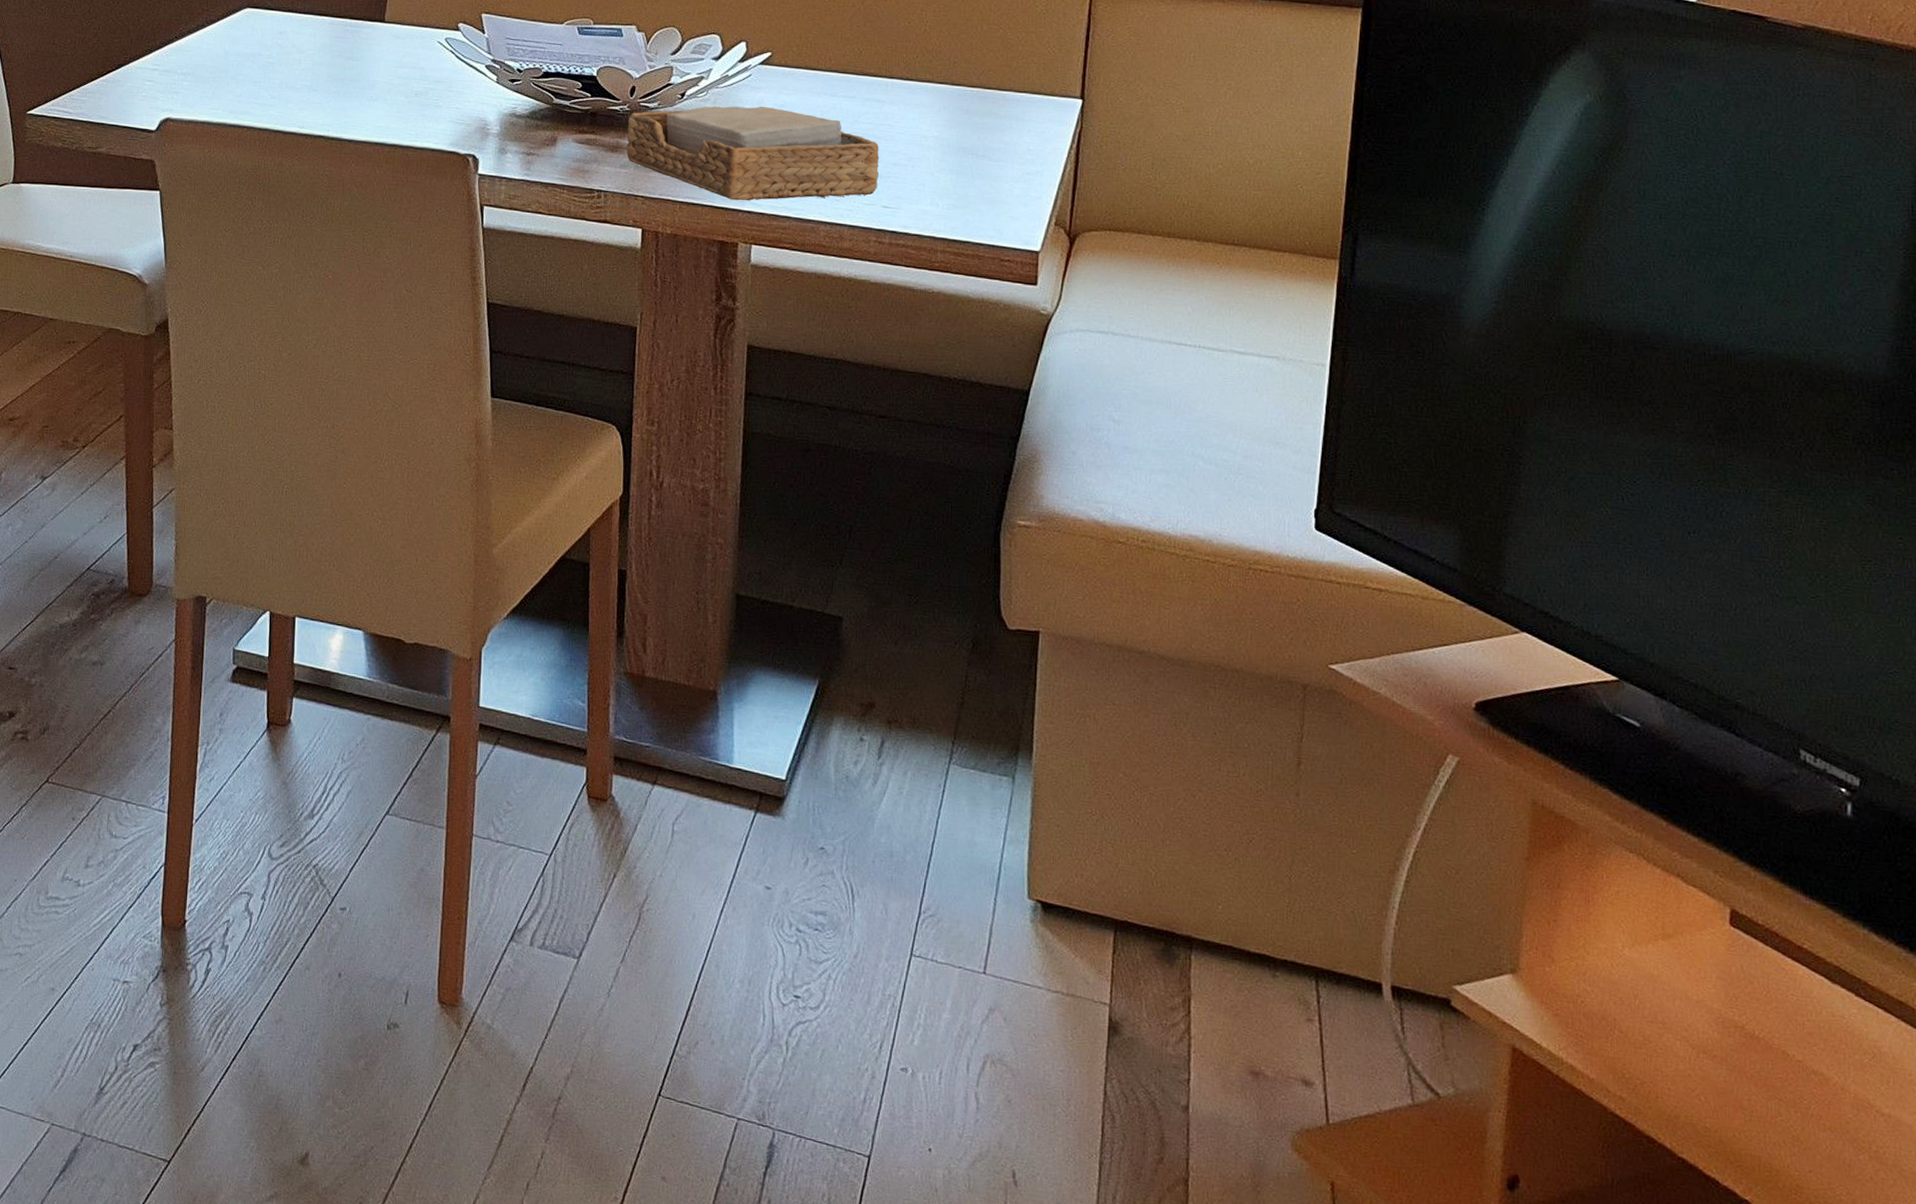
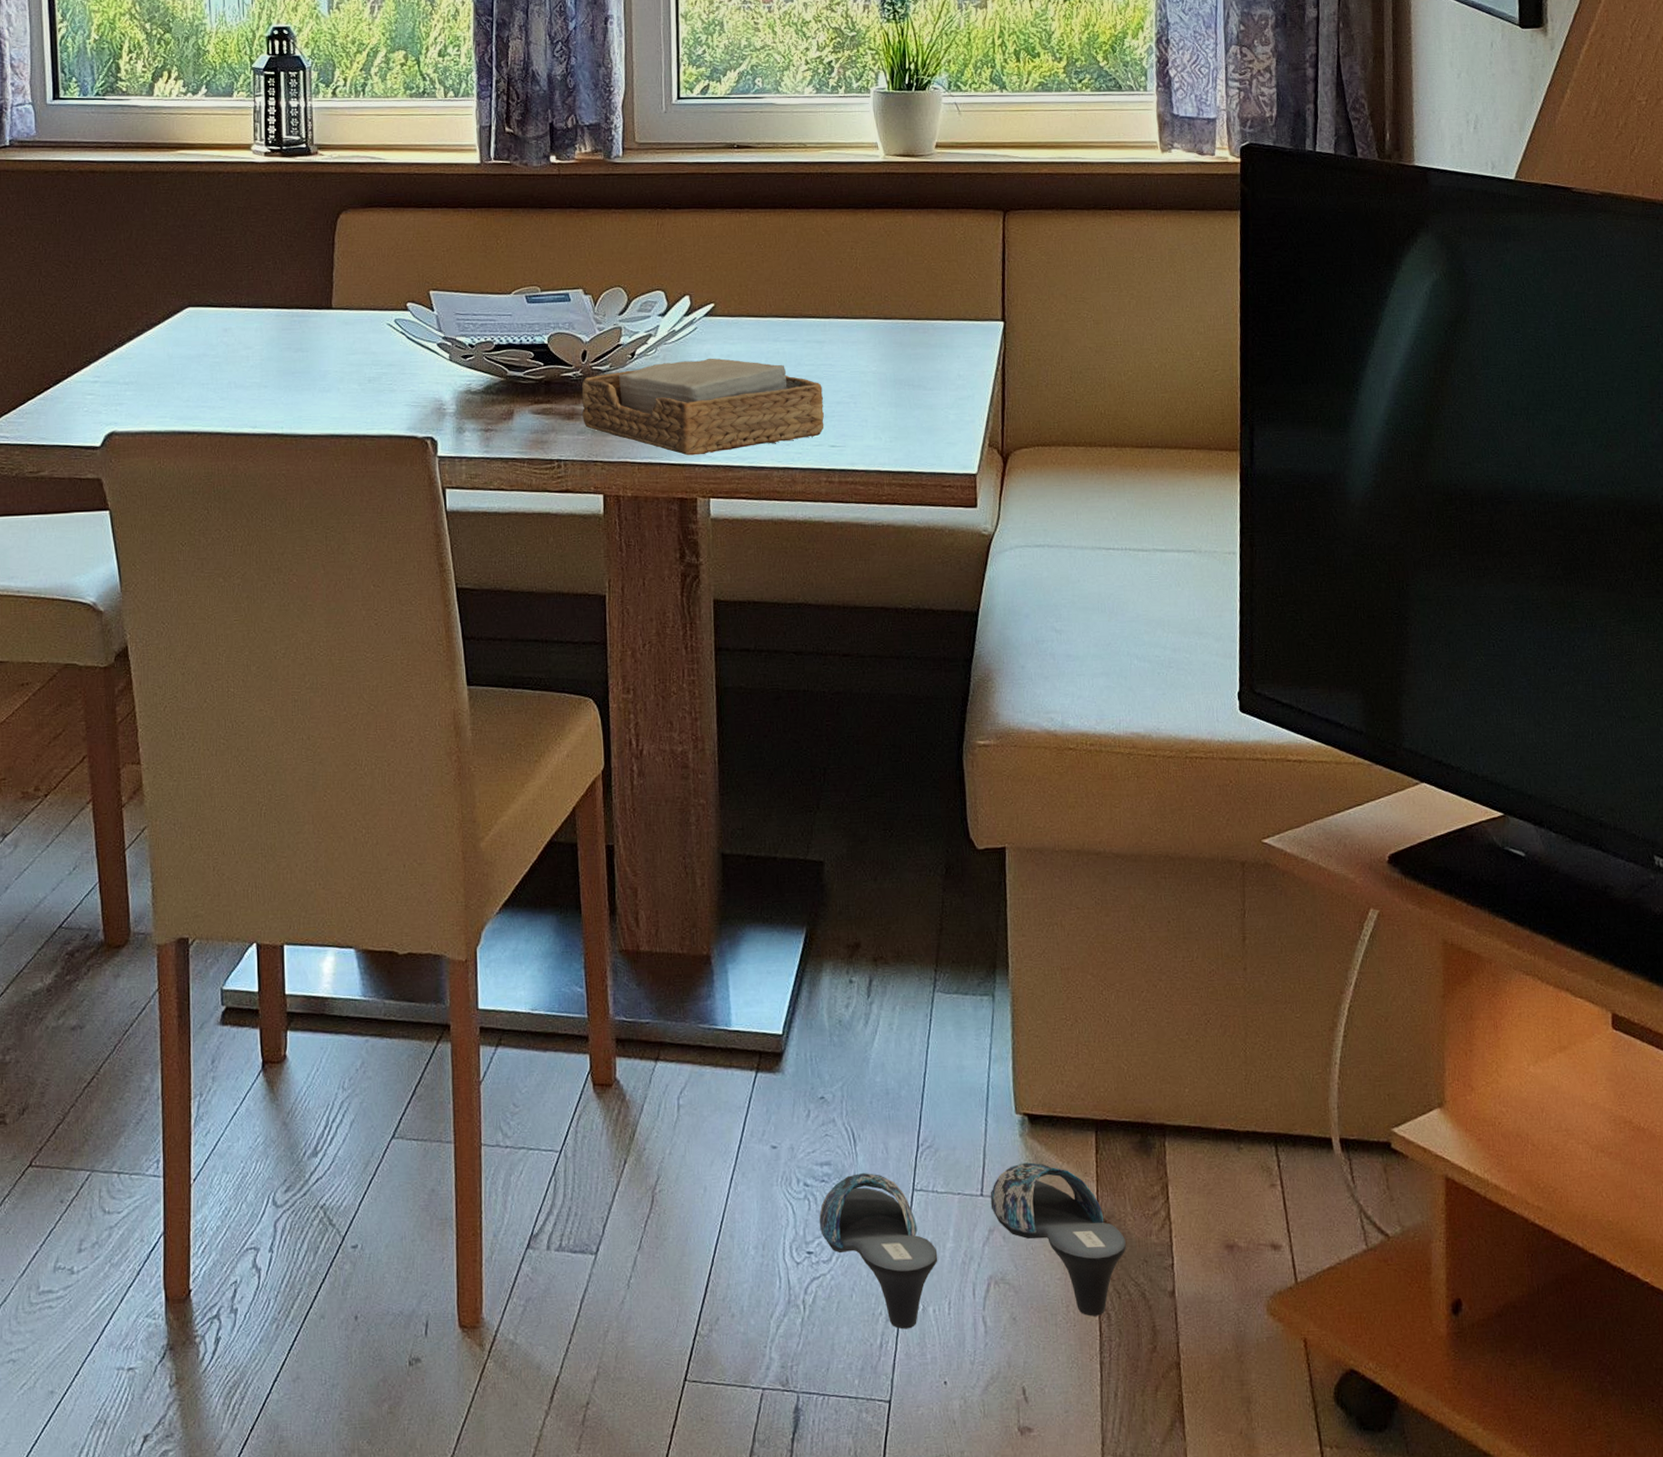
slippers: none [810,928,1138,1116] -> present [819,1162,1126,1330]

